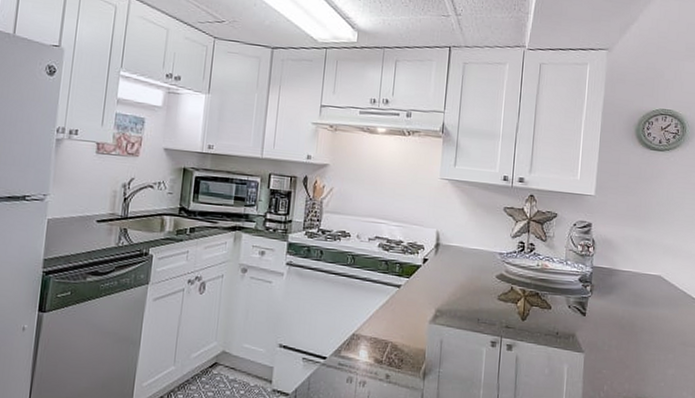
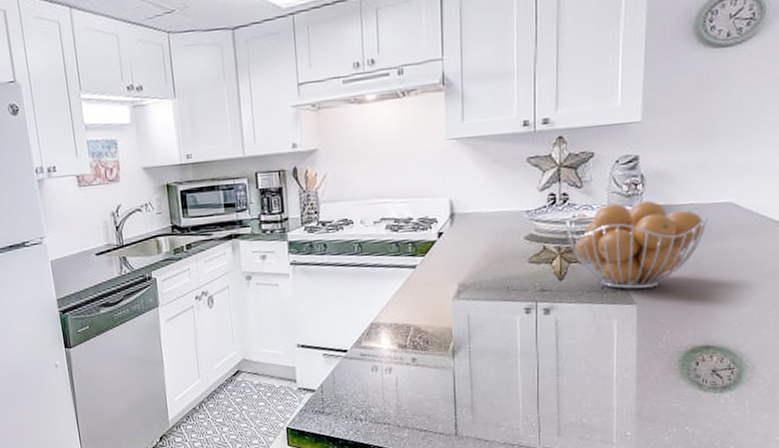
fruit basket: none [530,259,643,340] -> present [565,200,709,289]

